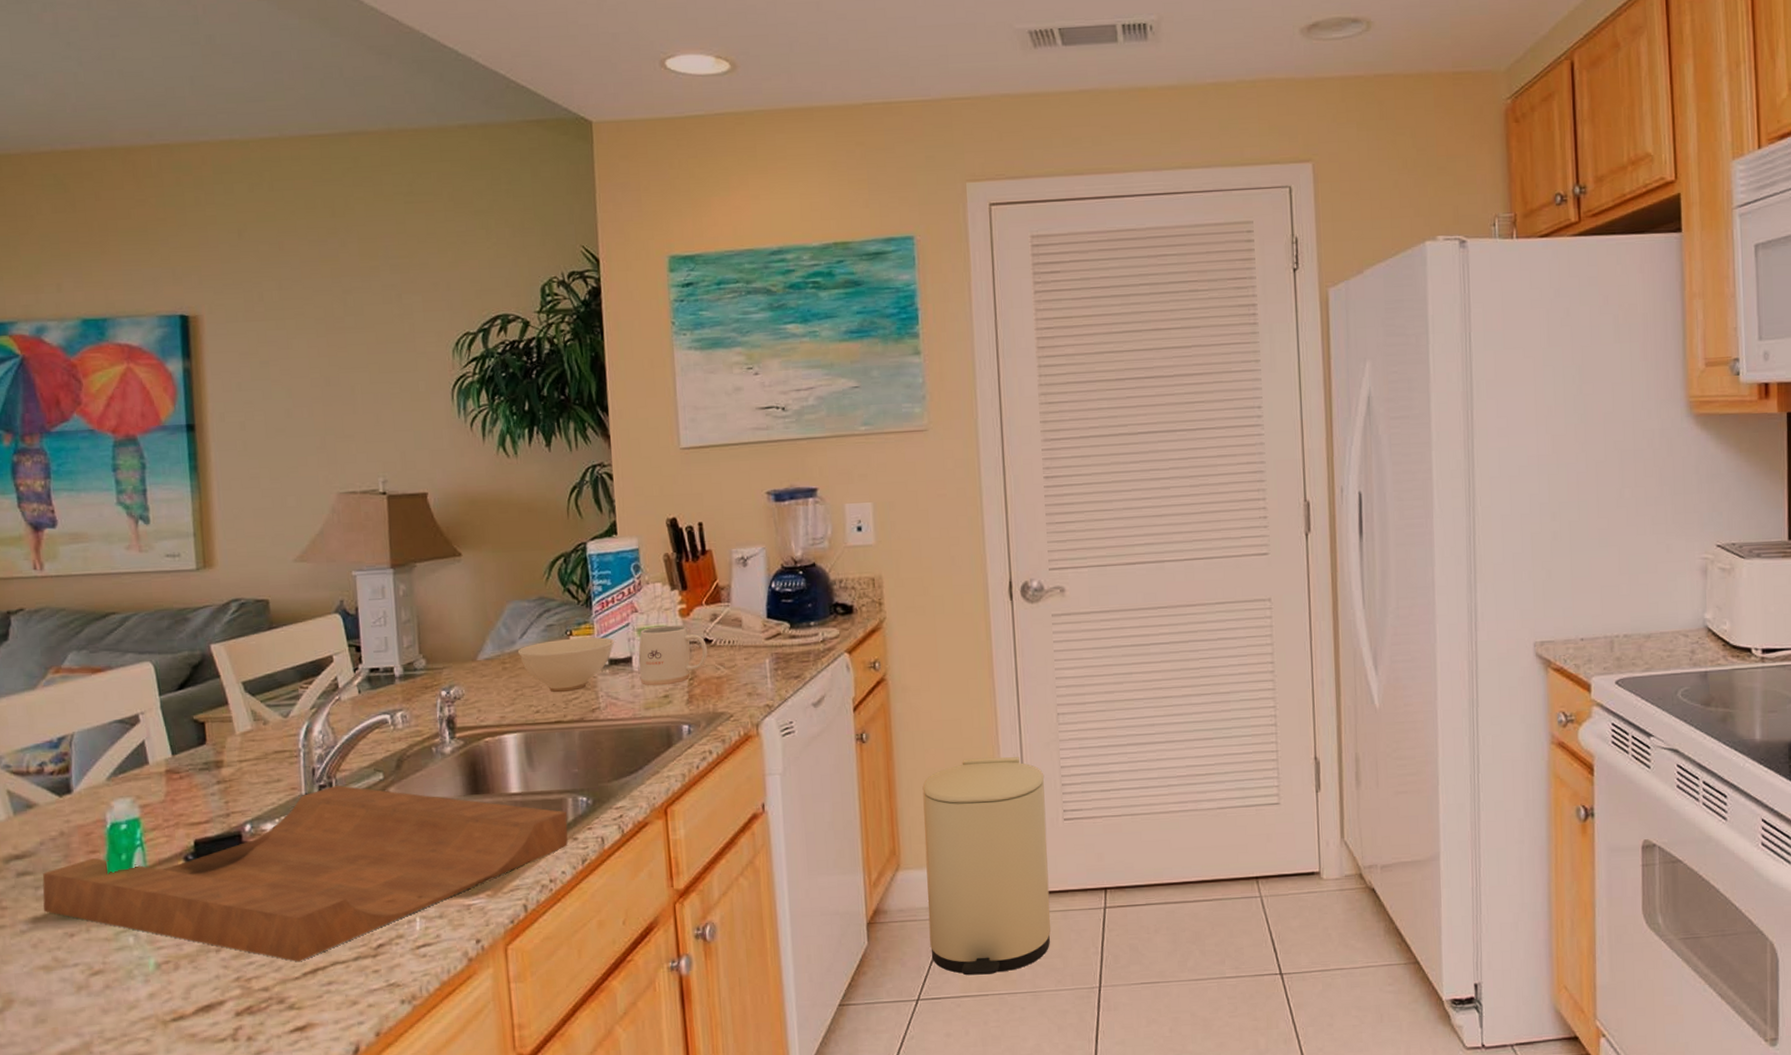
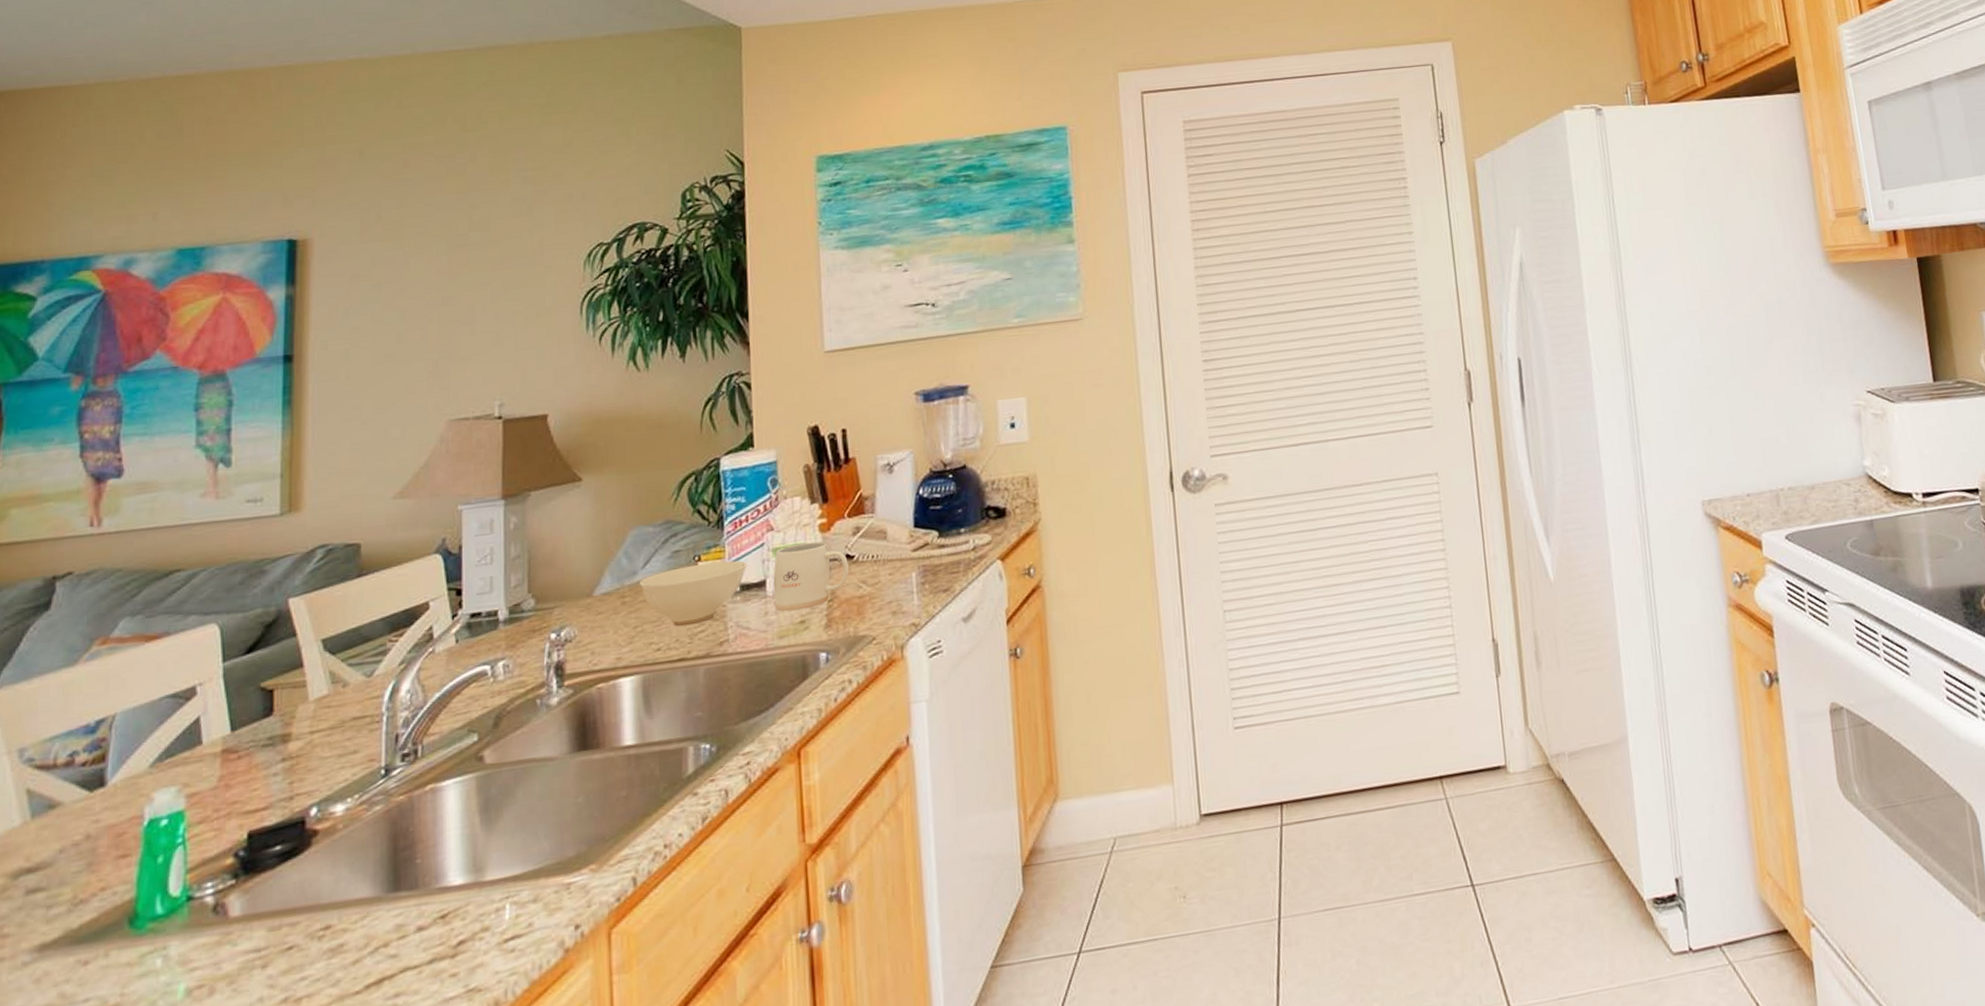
cutting board: present [42,785,568,961] -> none [53,752,687,972]
pedal bin: present [922,757,1051,976] -> none [1081,662,1224,919]

